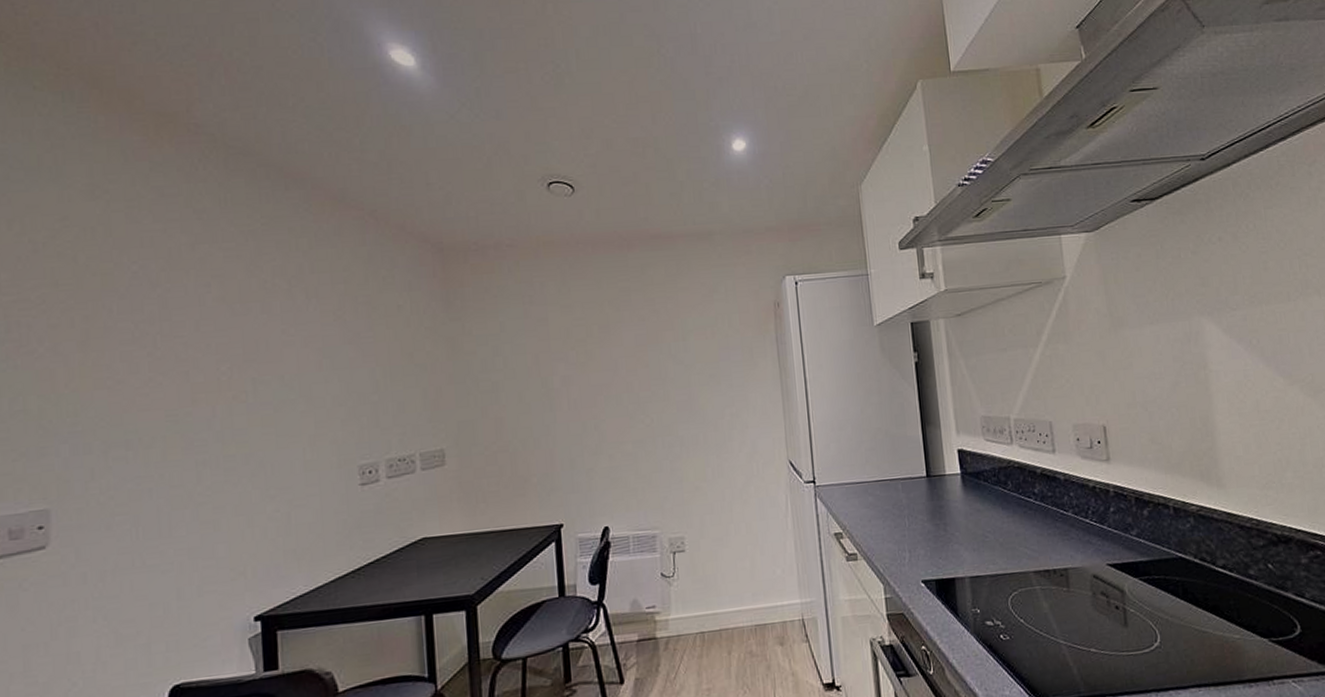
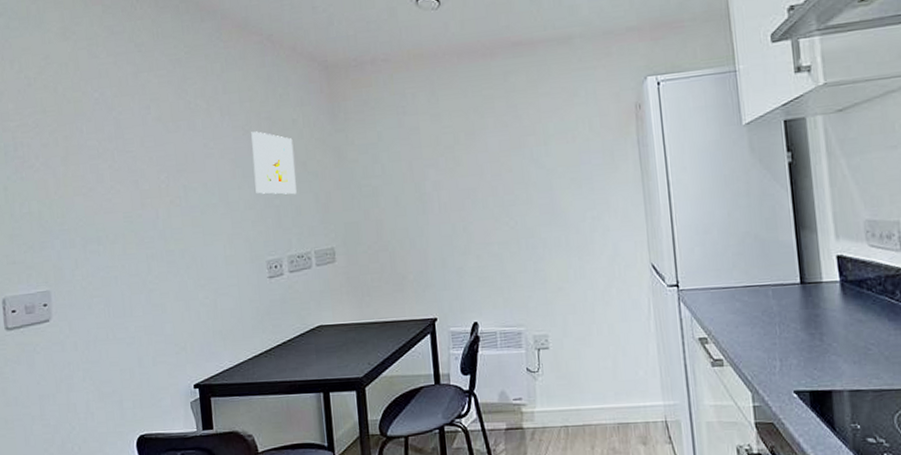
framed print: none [345,317,400,390] -> present [251,131,297,195]

